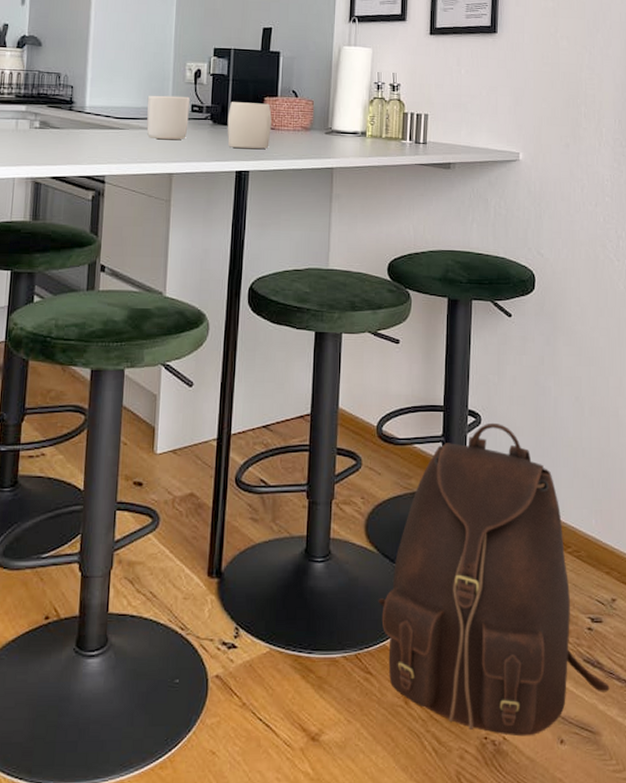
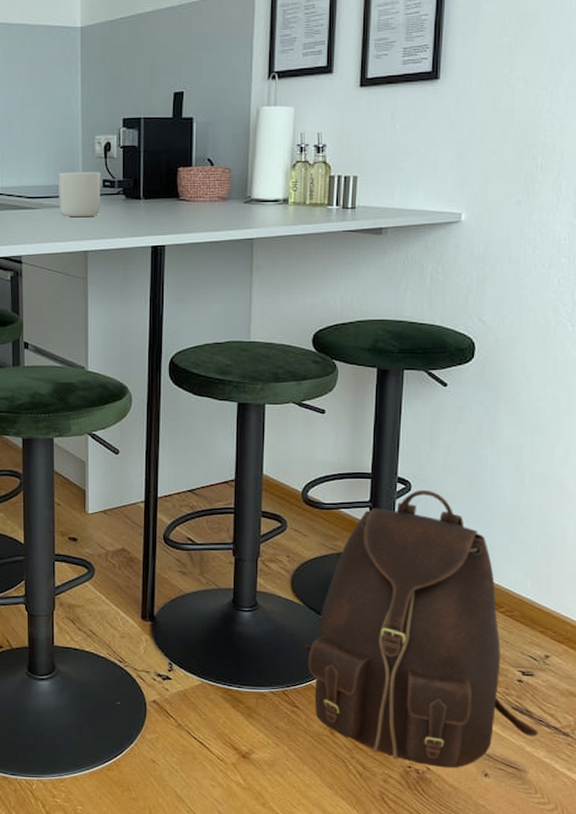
mug: present [227,102,272,150] -> none [140,174,186,223]

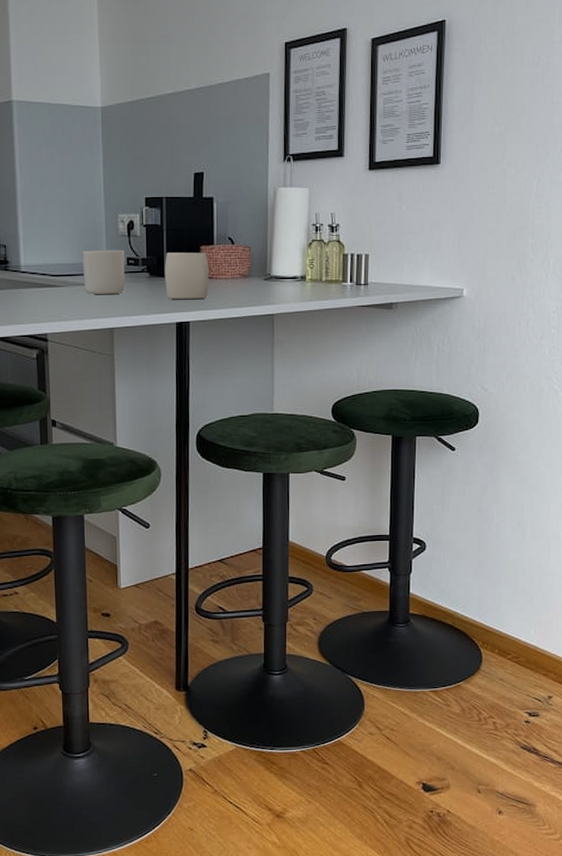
mug: none [140,174,186,223] -> present [164,252,209,300]
backpack: present [304,489,538,768] -> none [332,548,544,810]

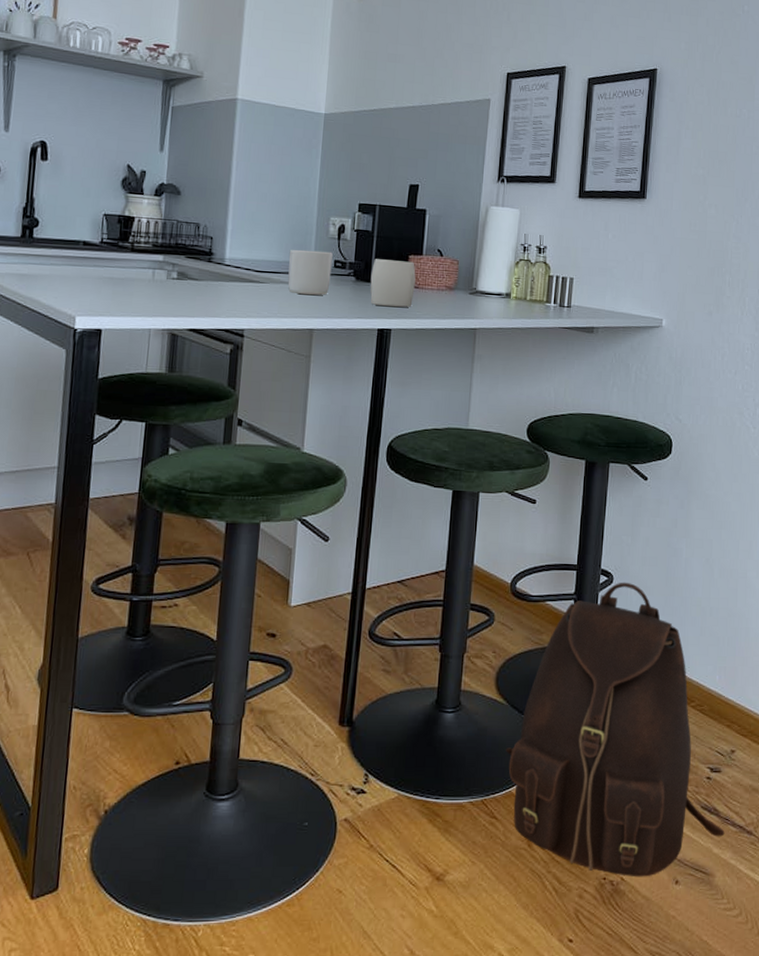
backpack: none [332,548,544,810] -> present [506,582,725,877]

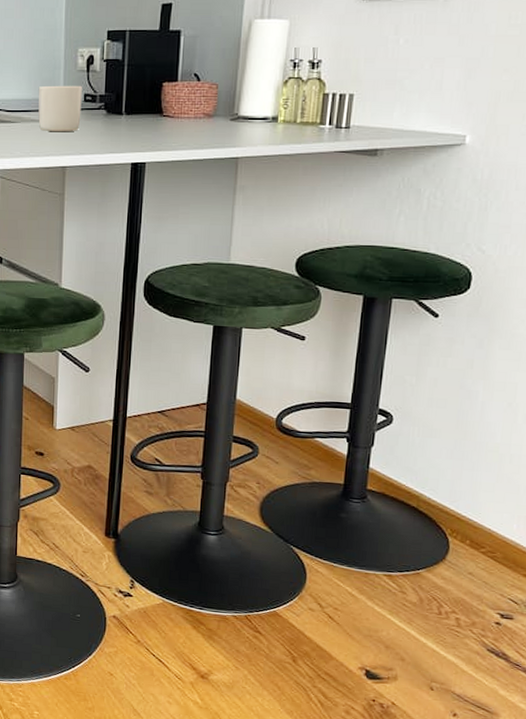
mug: present [370,259,416,308] -> none [122,89,171,140]
backpack: present [506,582,725,877] -> none [270,423,514,705]

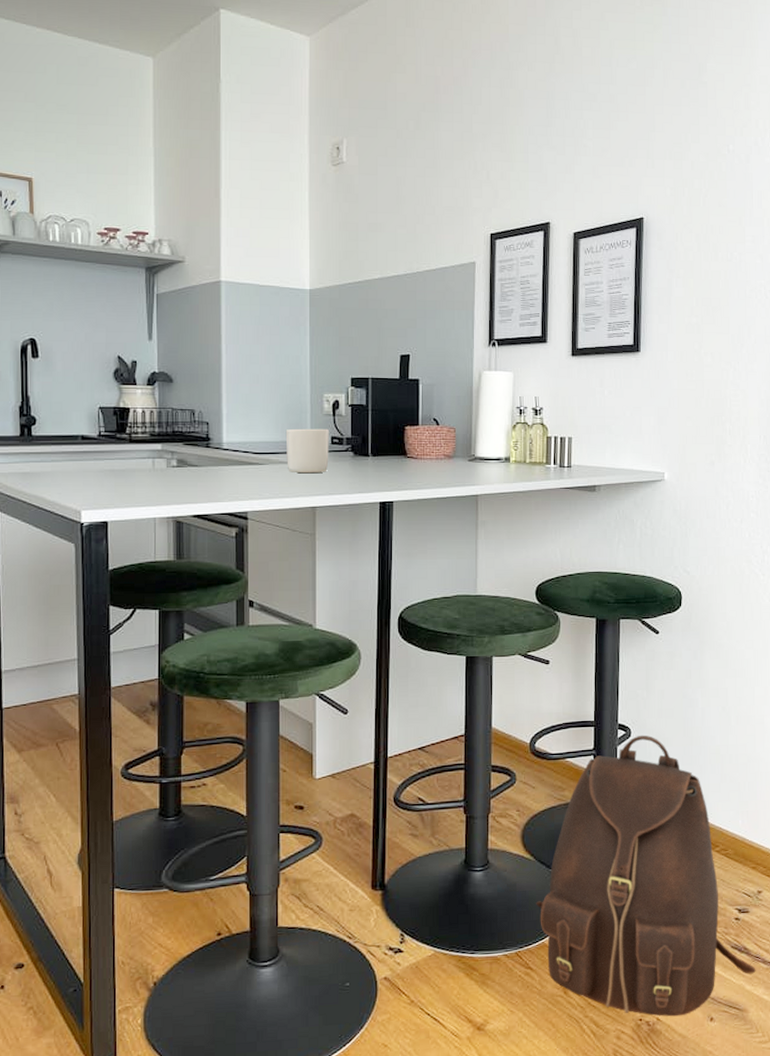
backpack: none [270,423,514,705] -> present [536,735,756,1017]

